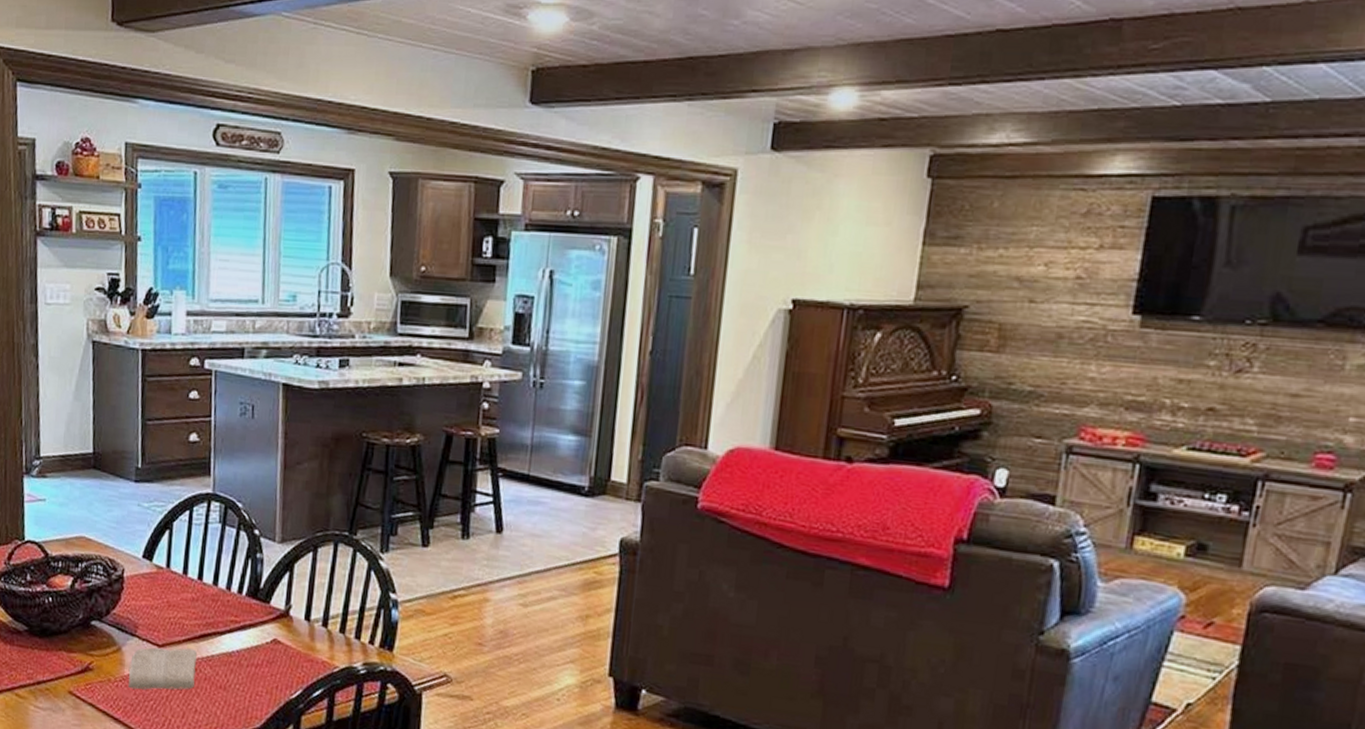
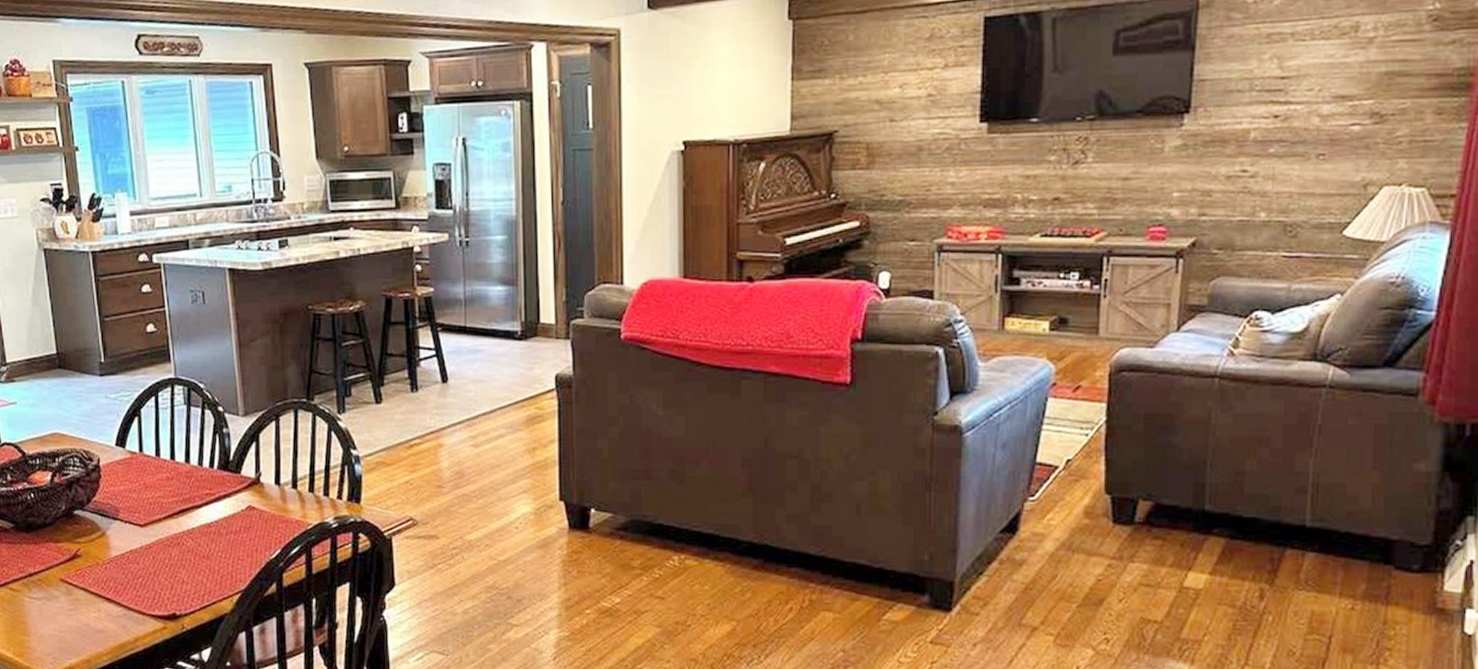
washcloth: present [128,648,197,690] -> none [115,525,179,569]

